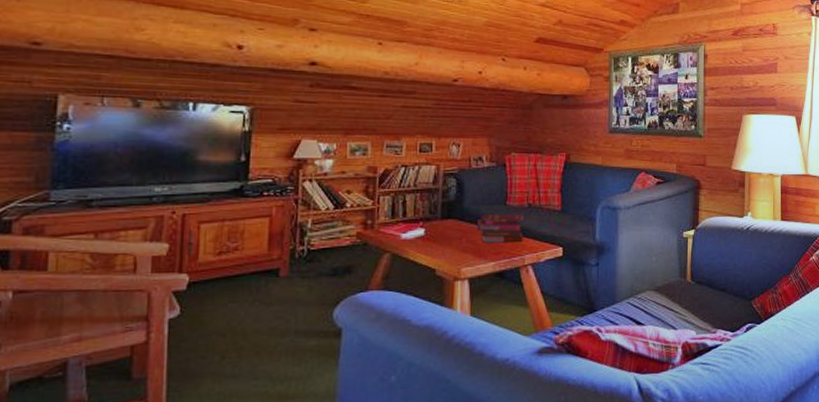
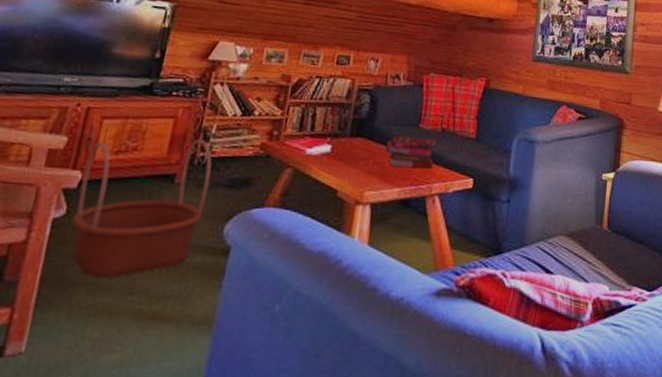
basket: none [186,233,314,368] -> present [71,138,212,278]

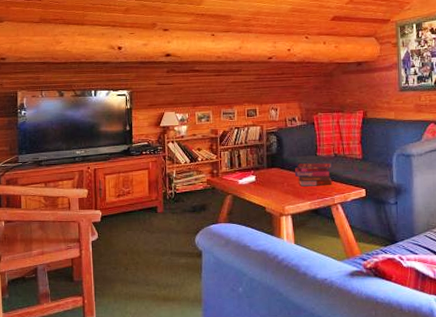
basket: present [71,138,212,278] -> none [102,181,180,276]

